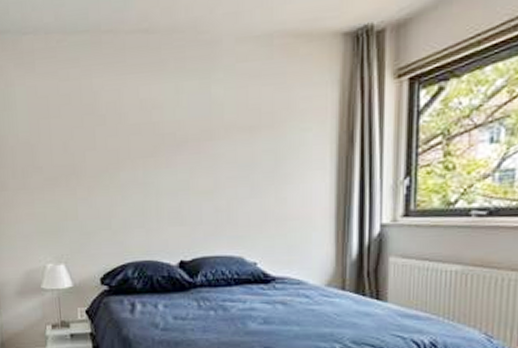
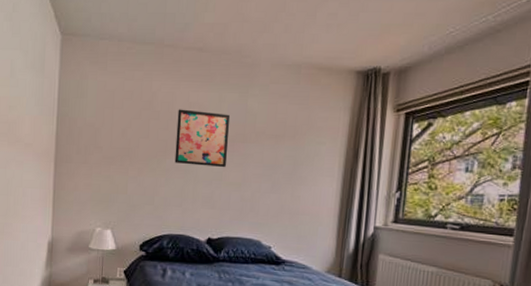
wall art: none [127,107,194,176] -> present [174,109,231,168]

